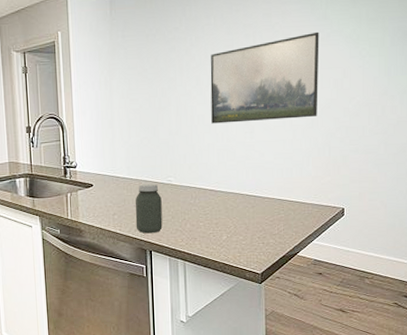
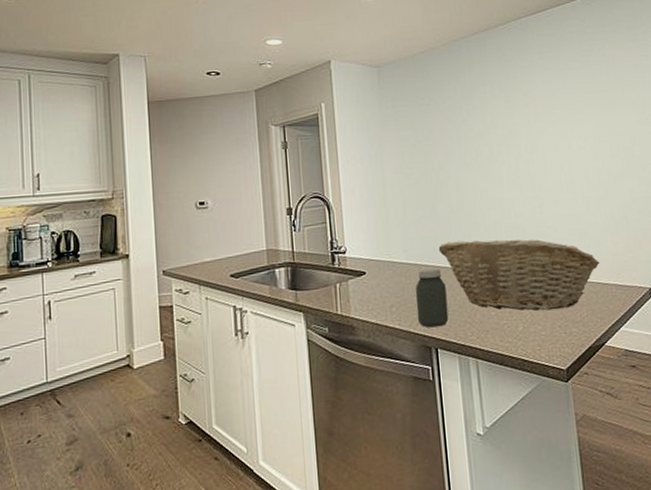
fruit basket: none [157,160,300,224] -> present [438,239,600,311]
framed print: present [210,31,319,124] -> none [490,98,610,199]

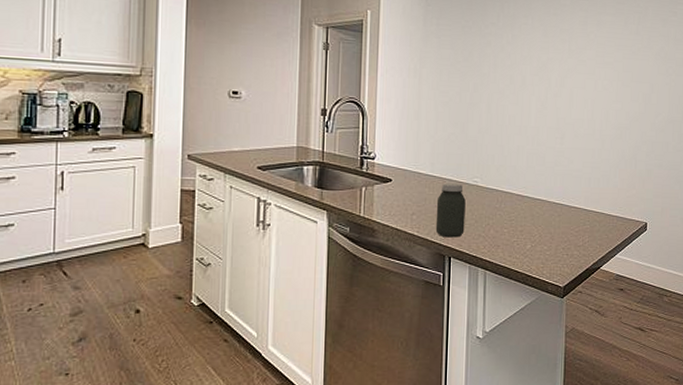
fruit basket: present [438,239,600,311] -> none [463,160,606,233]

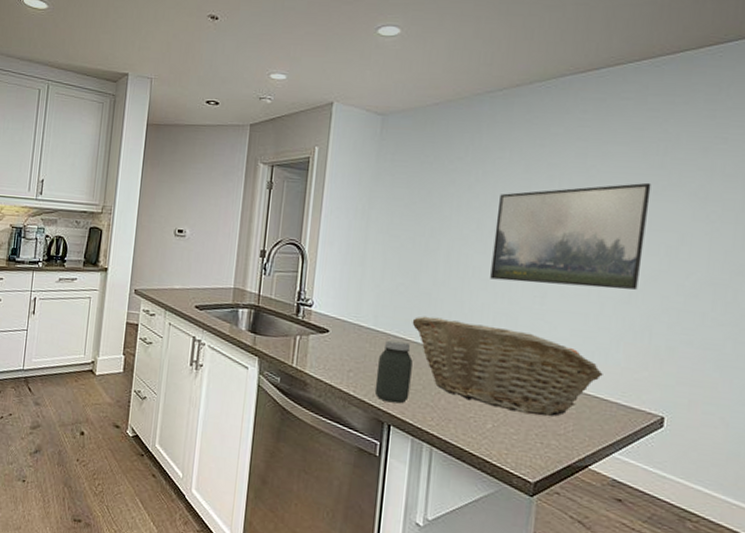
fruit basket: none [463,160,606,233] -> present [412,316,603,417]
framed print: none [523,45,631,129] -> present [490,182,651,290]

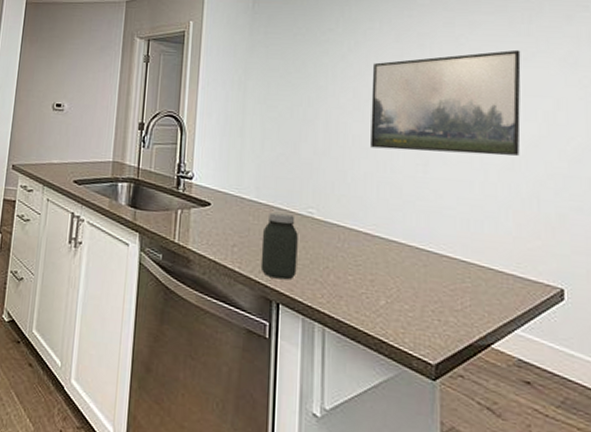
fruit basket: present [412,316,603,417] -> none [295,186,495,291]

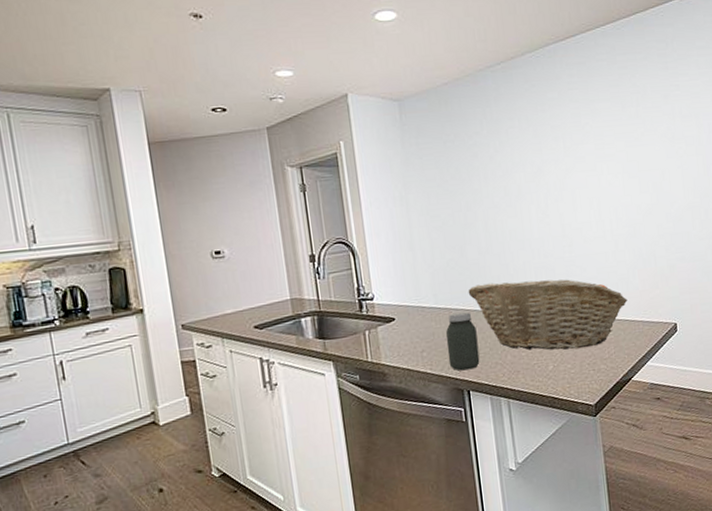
fruit basket: none [295,186,495,291] -> present [468,279,628,351]
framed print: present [371,49,521,156] -> none [518,131,639,239]

